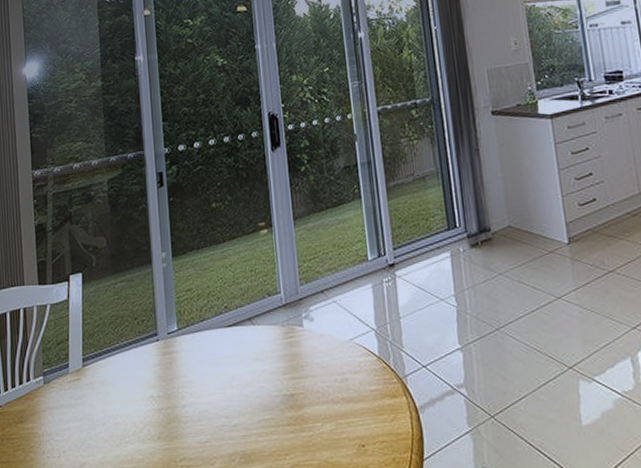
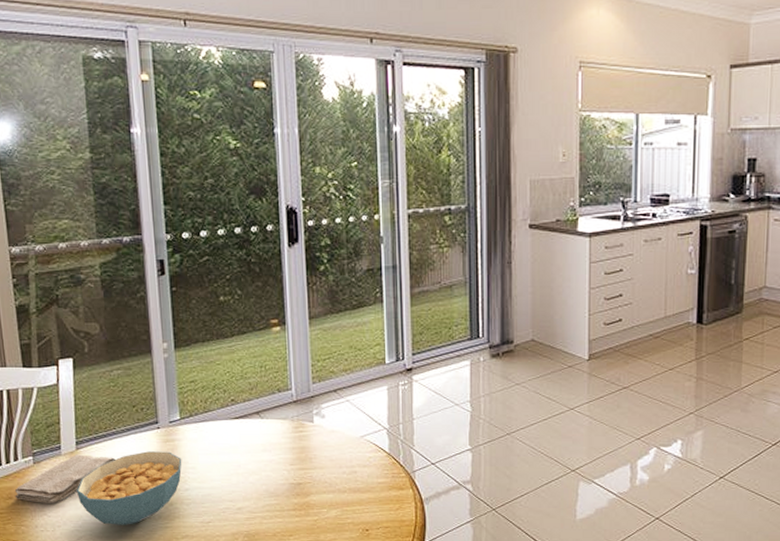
washcloth: none [25,372,118,427] -> present [15,454,115,503]
cereal bowl: none [82,365,180,449] -> present [77,451,182,525]

